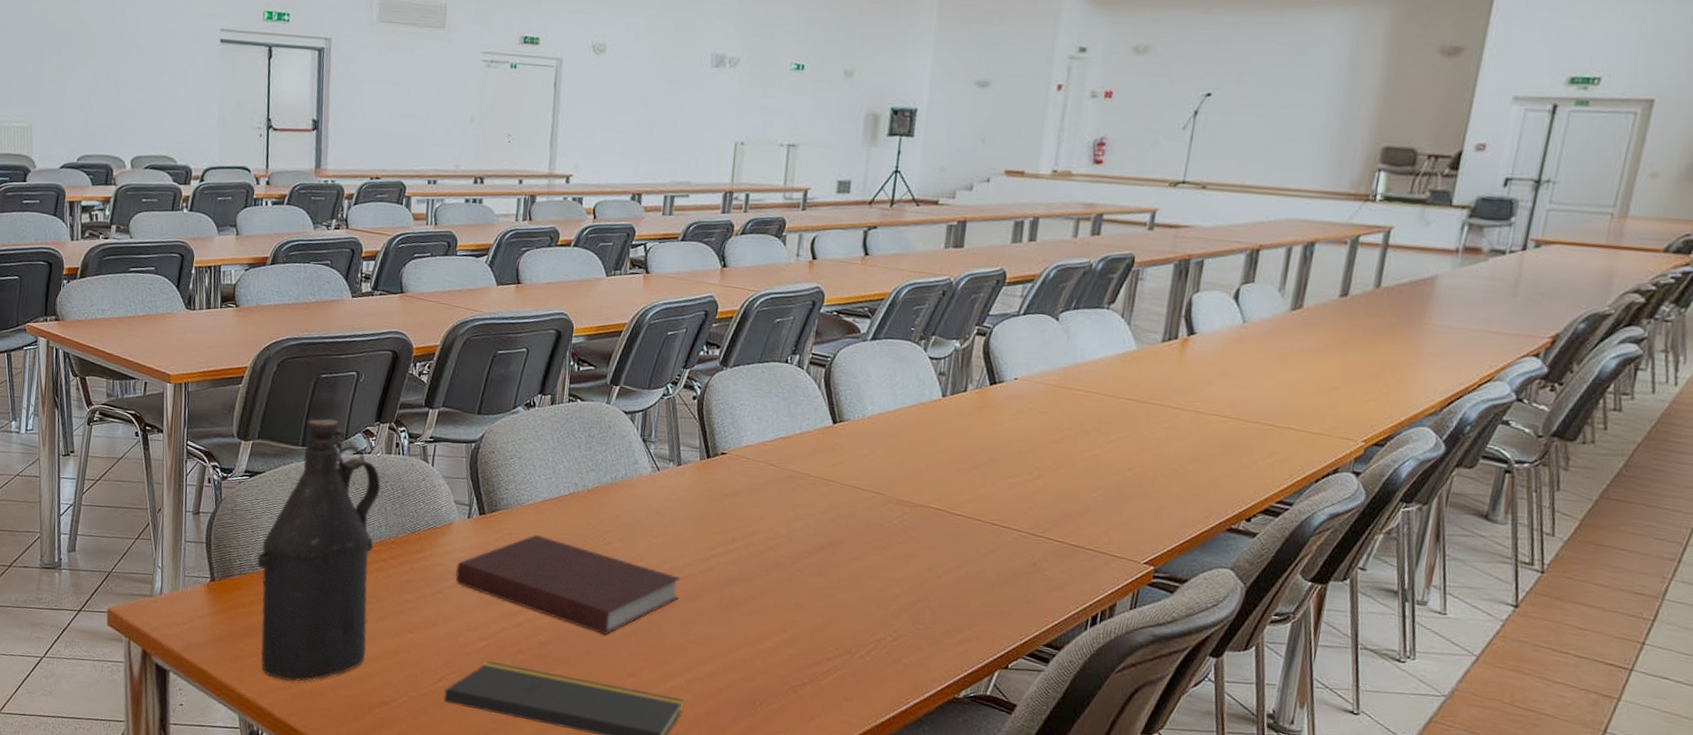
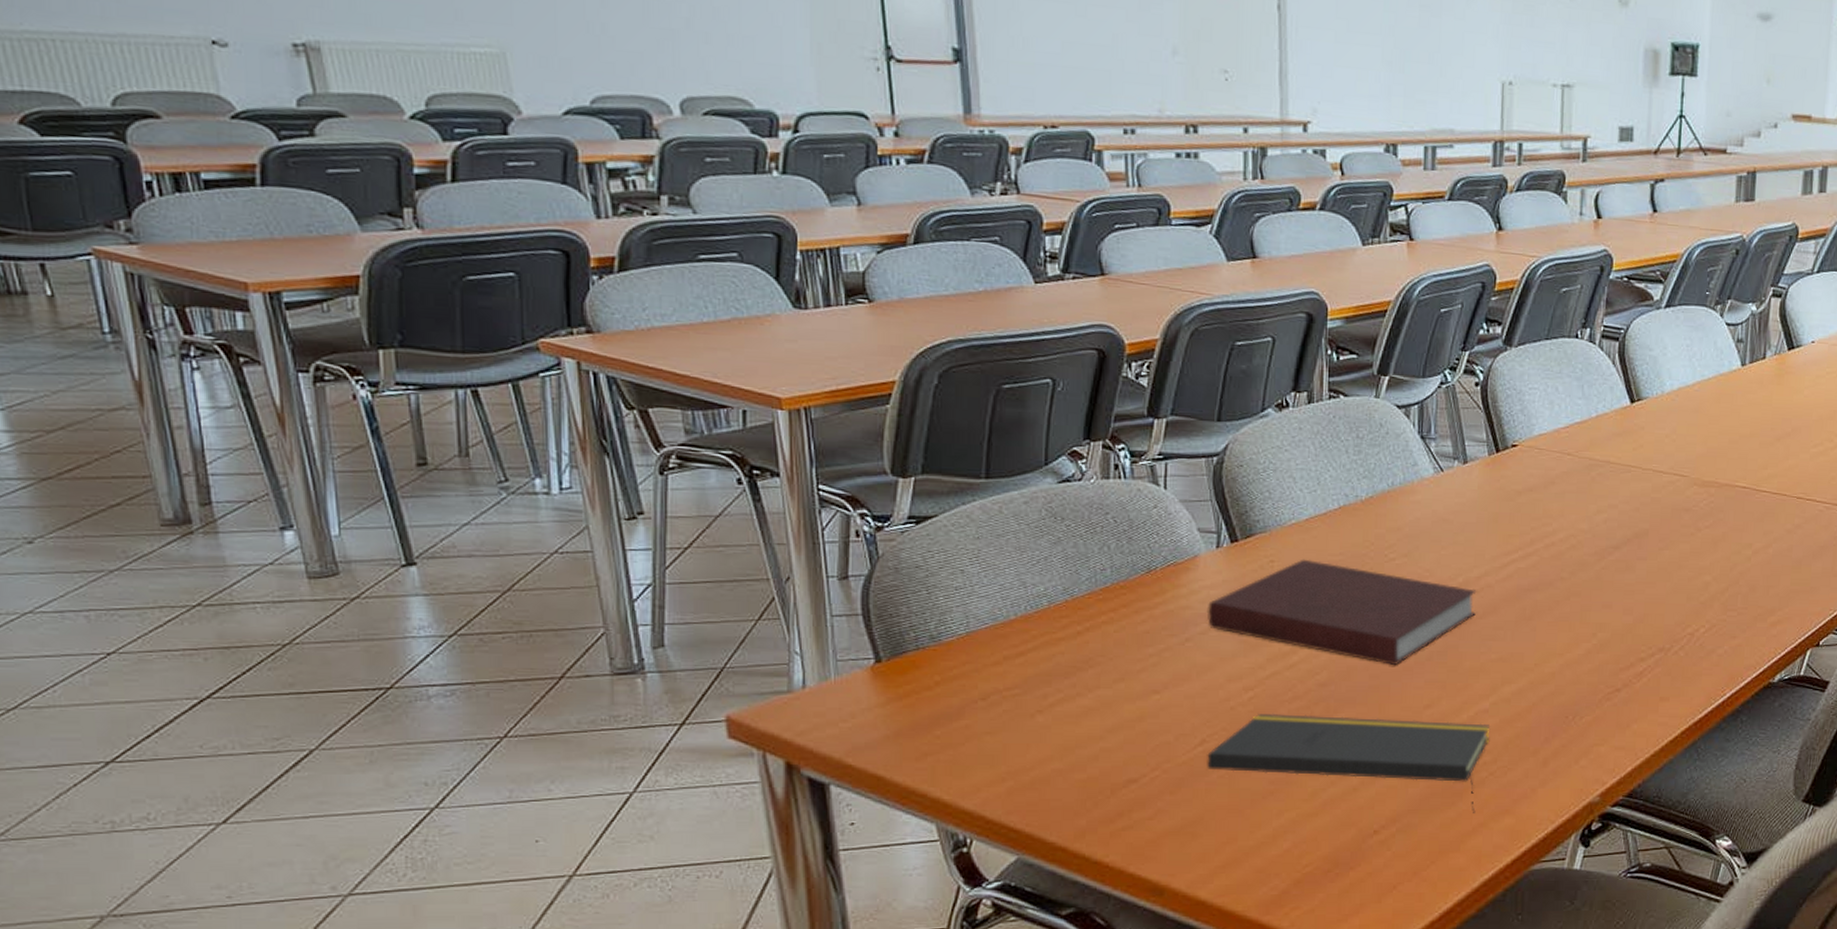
bottle: present [256,418,381,682] -> none [938,440,1101,774]

